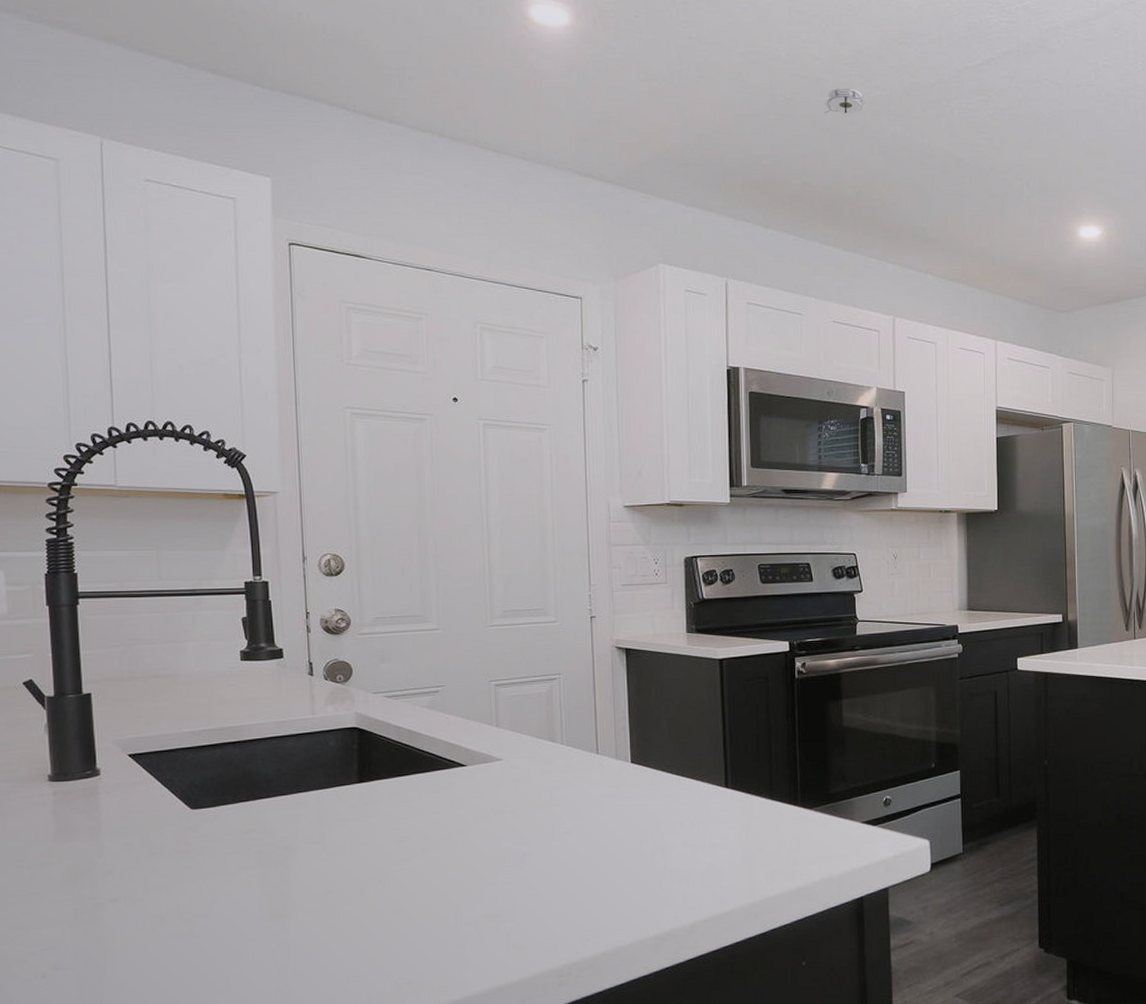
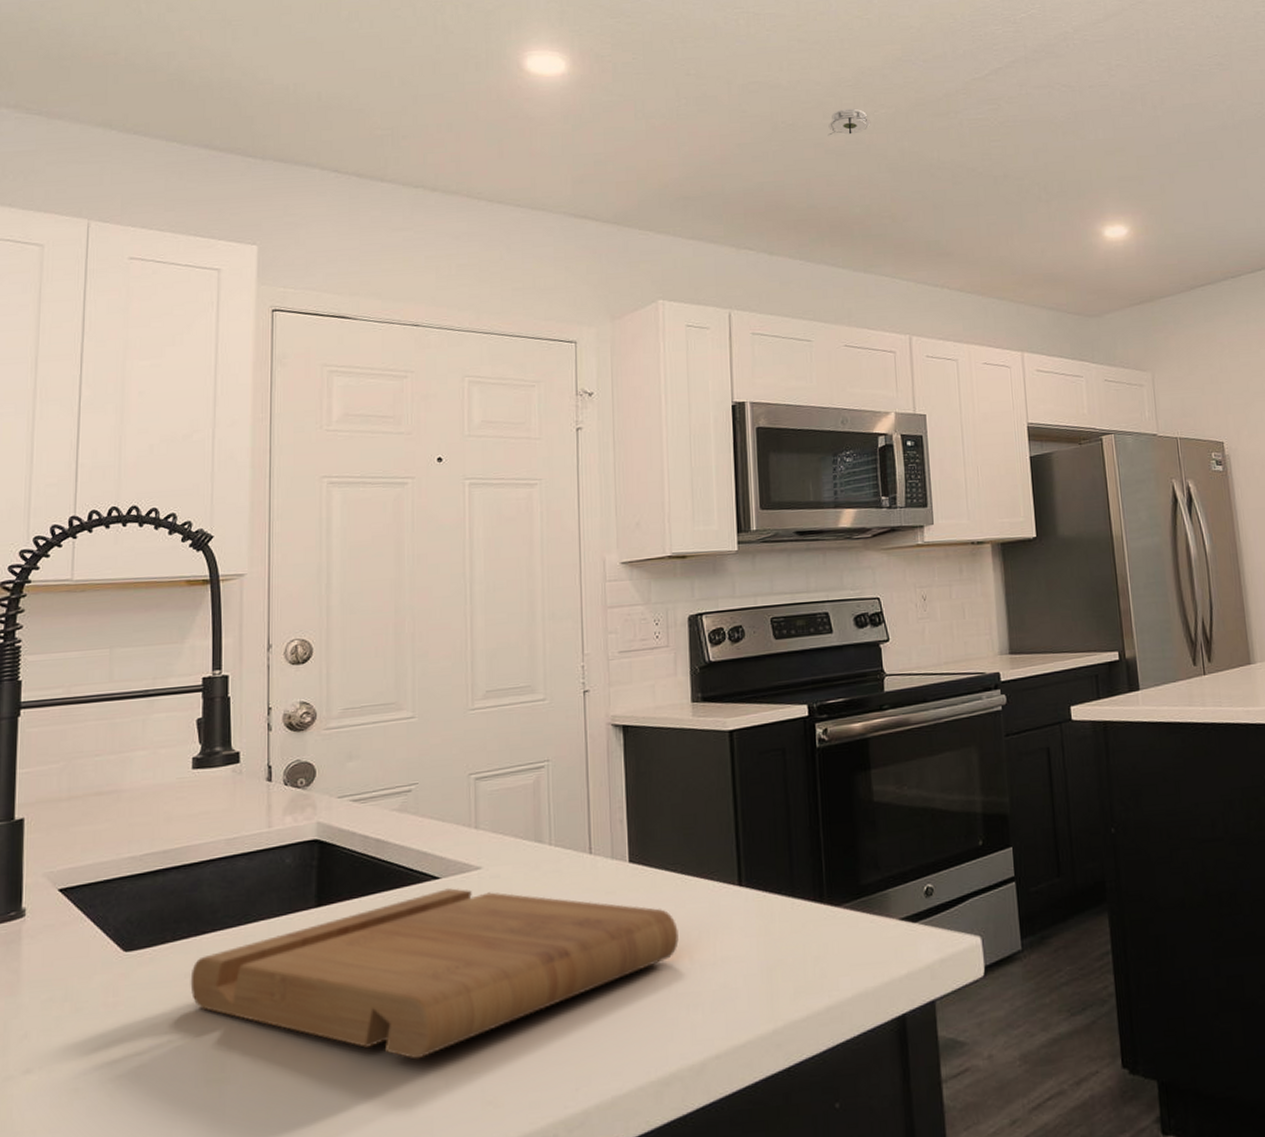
cutting board: none [251,775,673,909] -> present [190,888,679,1060]

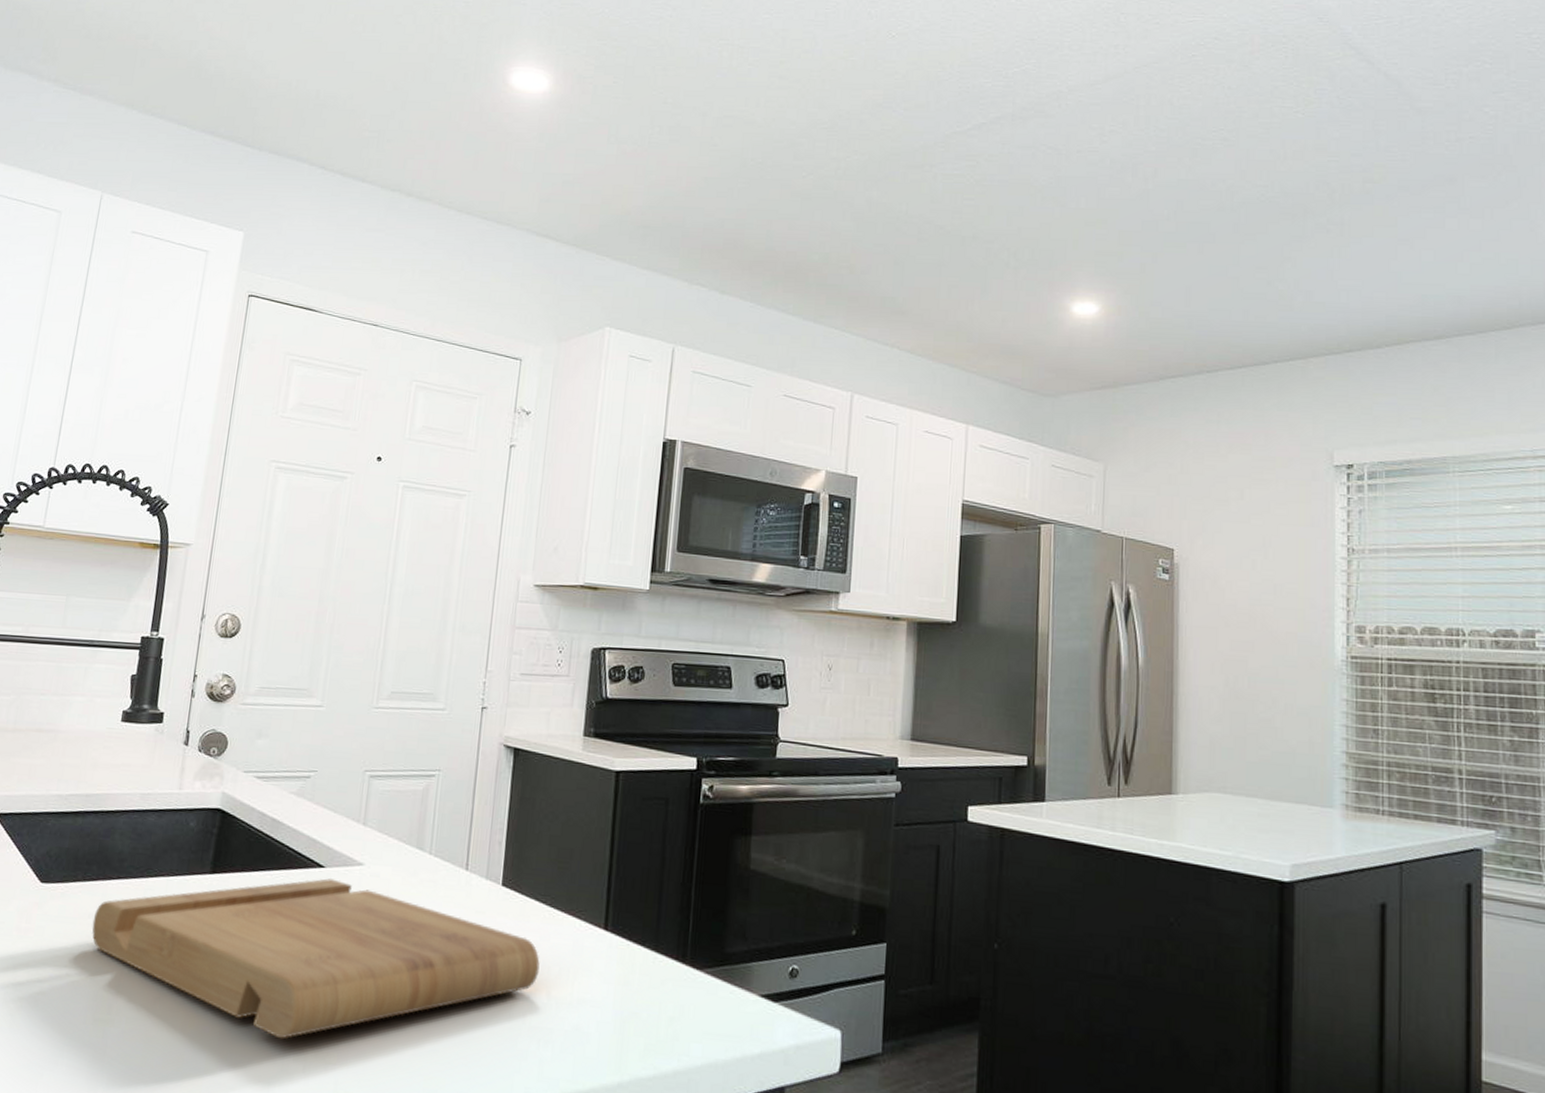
smoke detector: present [828,108,871,136] -> none [796,152,842,179]

